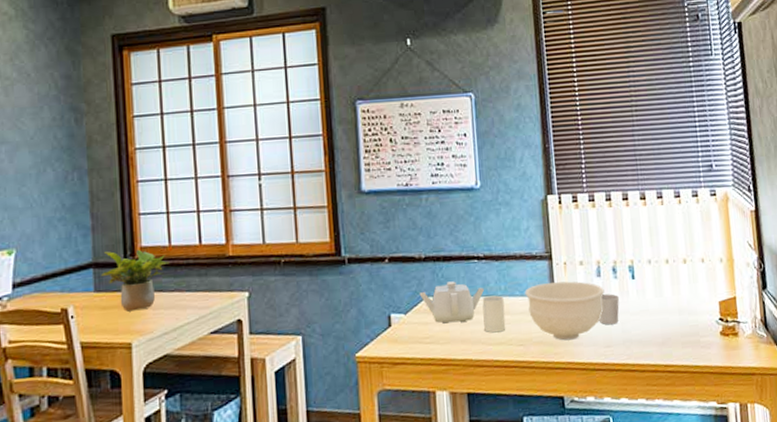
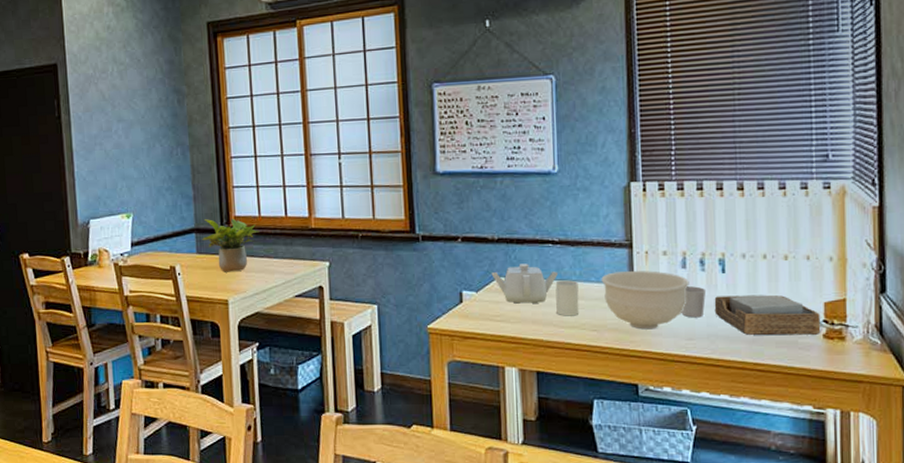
napkin holder: none [627,297,718,338] -> present [714,294,821,335]

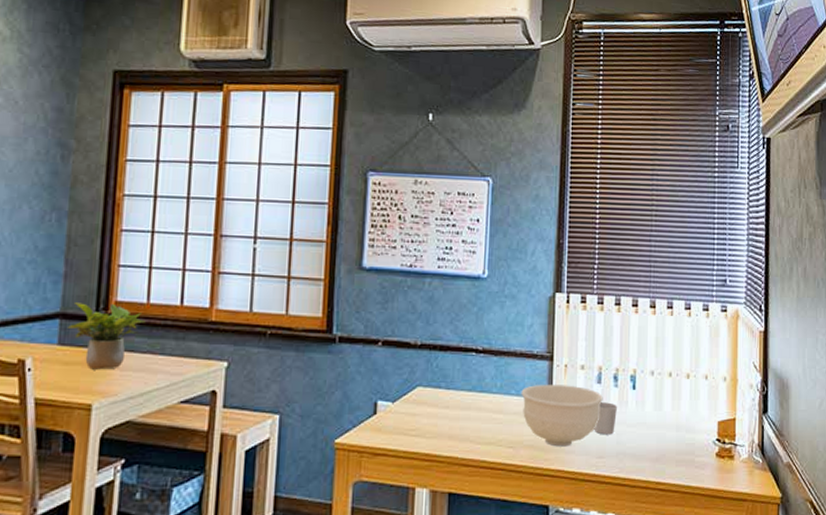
teapot: present [491,263,558,304] -> none [410,373,479,418]
cup: present [555,280,580,316] -> none [474,392,498,431]
napkin holder: present [714,294,821,335] -> none [624,412,714,454]

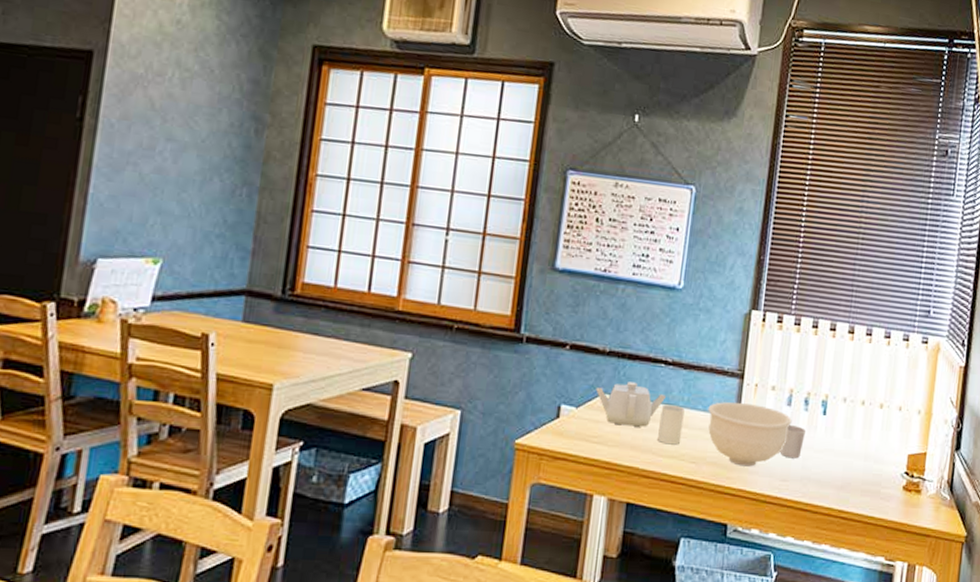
potted plant: present [68,303,146,370] -> none [253,281,332,350]
teapot: none [410,373,479,418] -> present [596,382,666,428]
cup: none [474,392,498,431] -> present [658,404,685,445]

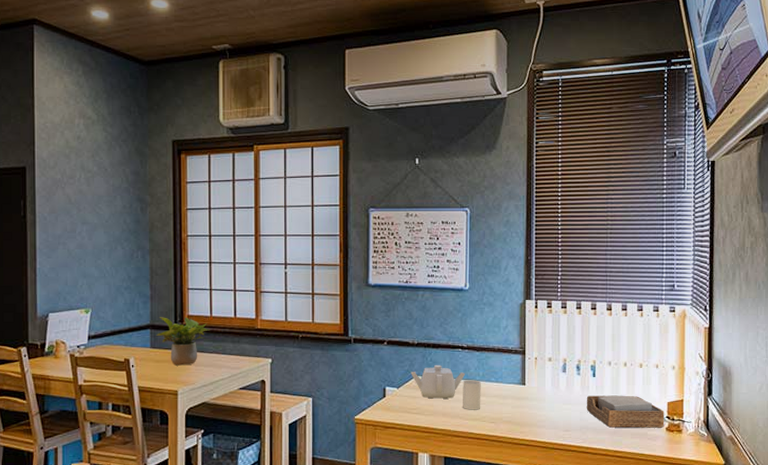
potted plant: none [253,281,332,350] -> present [156,317,210,366]
bowl: present [708,402,792,467] -> none [499,373,568,422]
cup: present [779,425,807,459] -> none [561,387,581,413]
napkin holder: none [810,438,903,486] -> present [586,395,665,428]

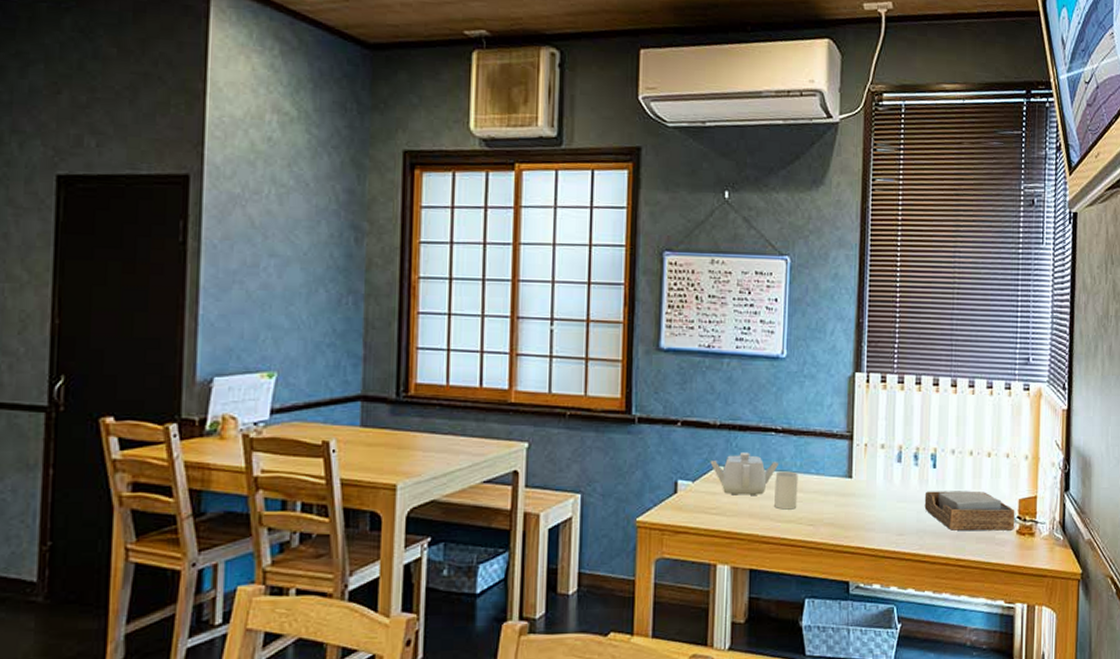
potted plant: present [156,317,210,366] -> none [370,385,446,451]

